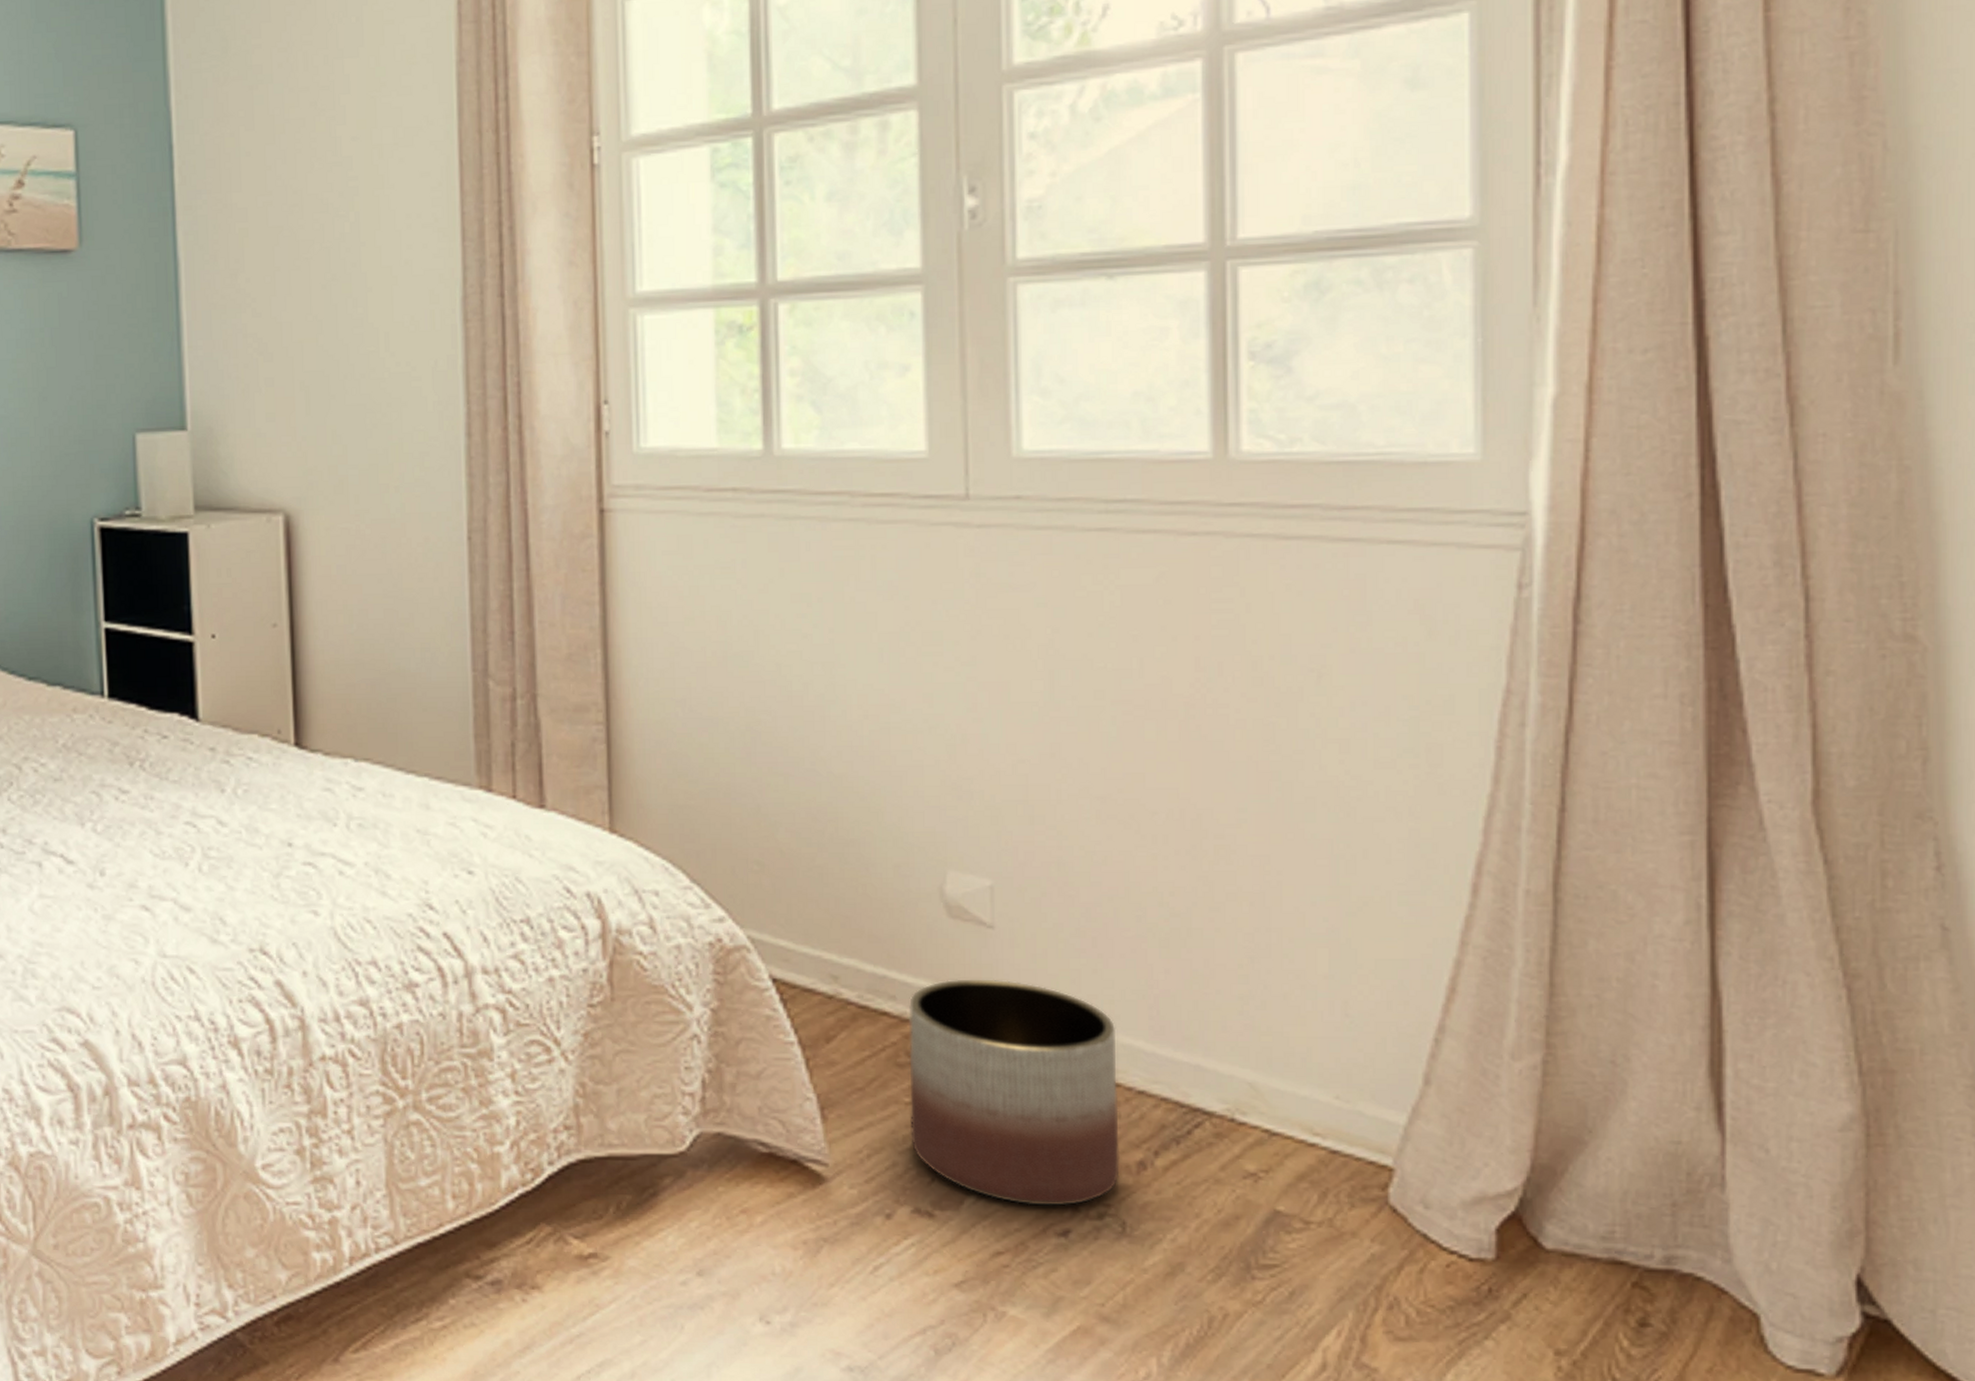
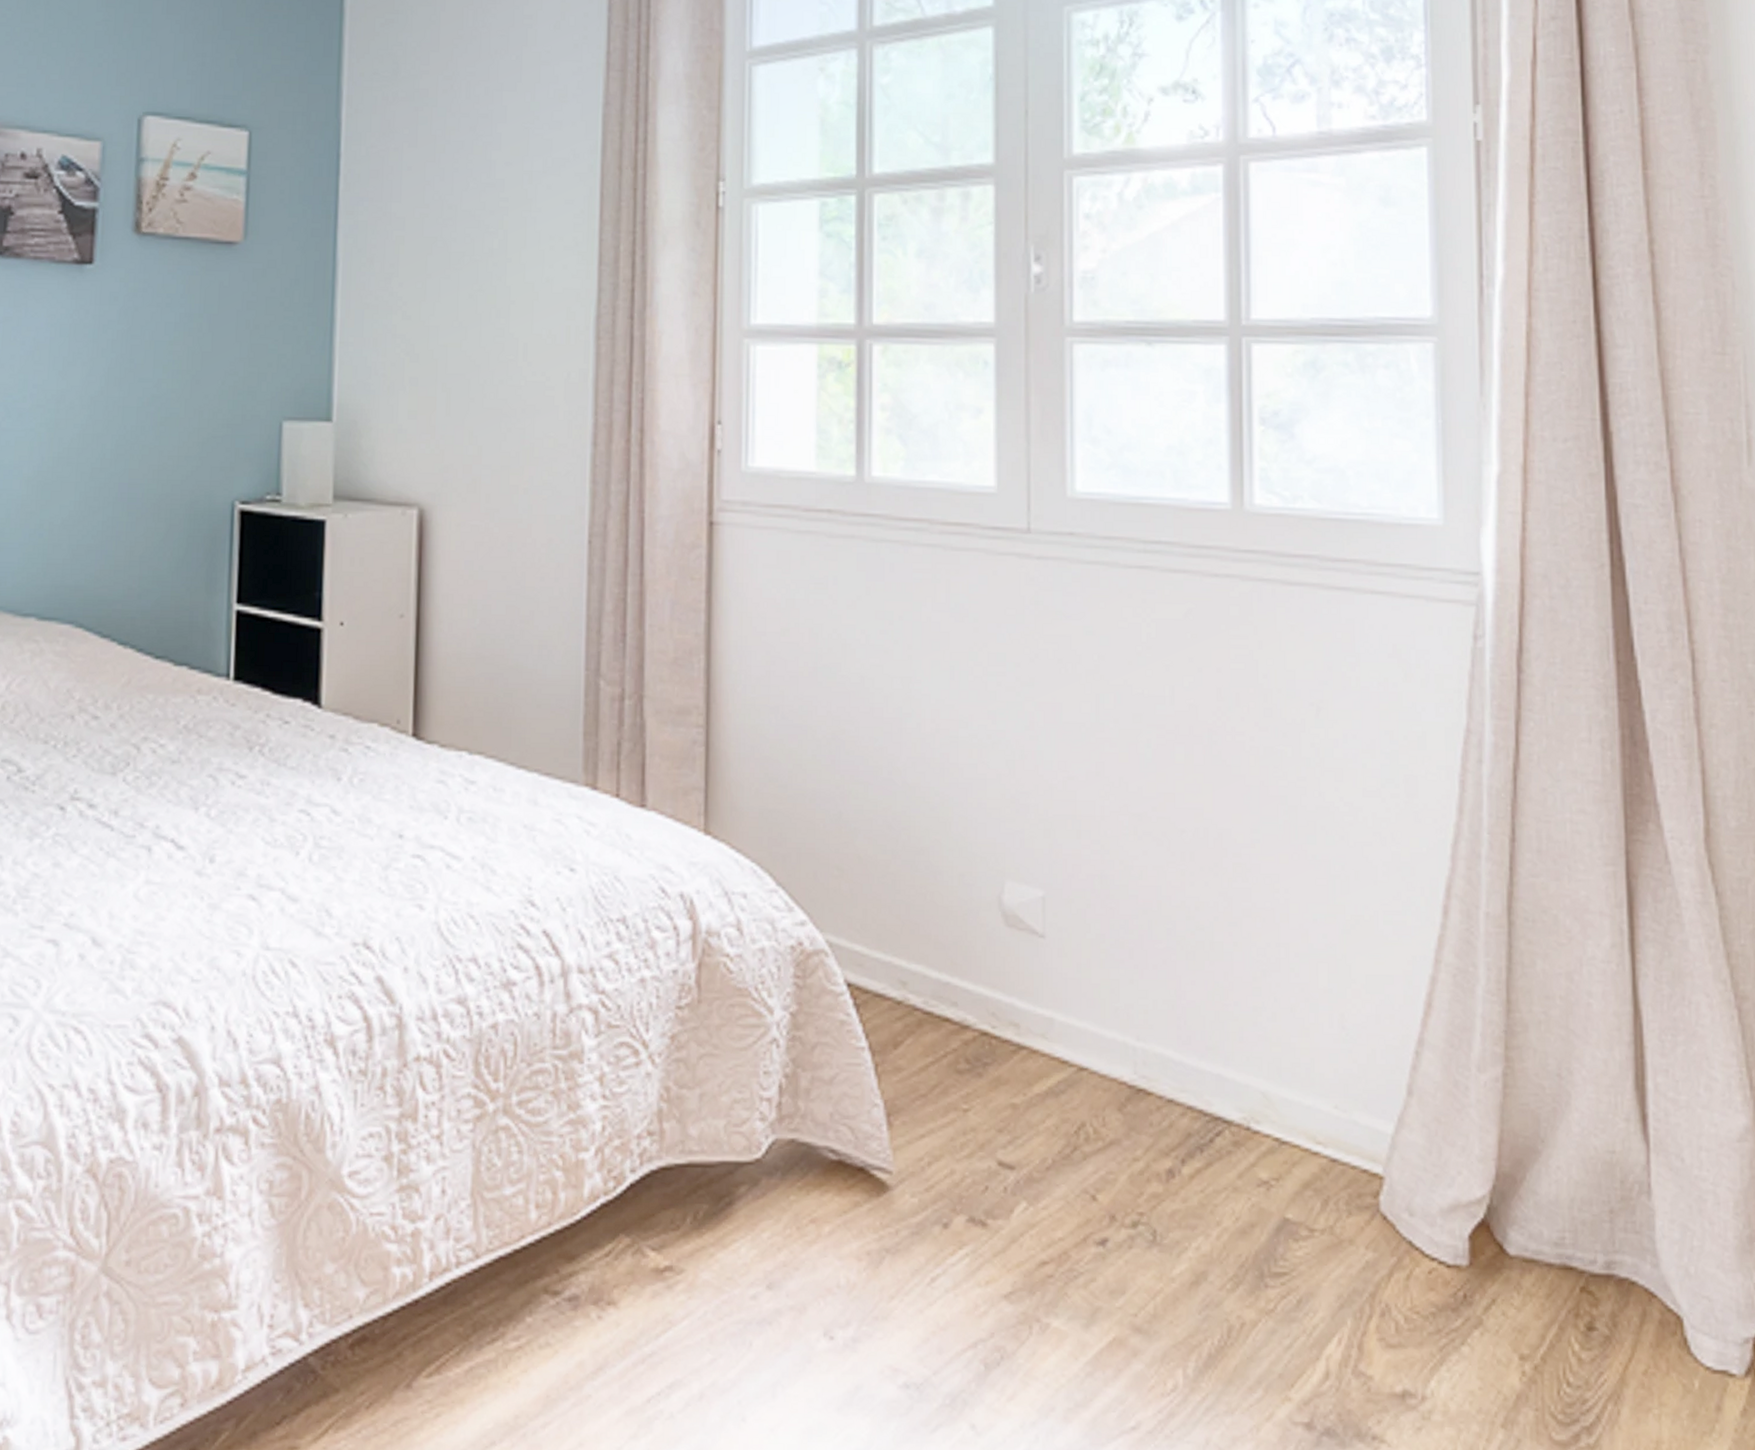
planter: present [909,979,1120,1206] -> none [967,986,1151,1215]

